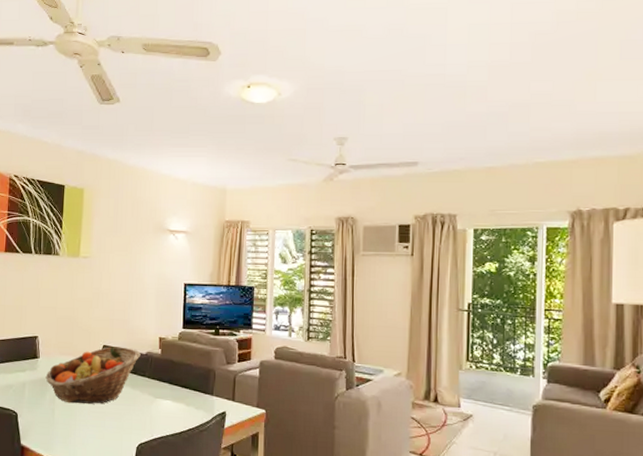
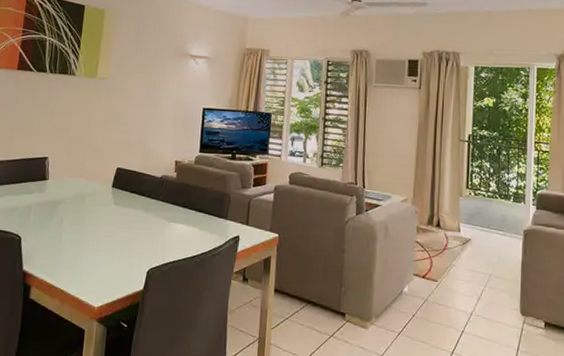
fruit basket: present [45,346,141,405] -> none [54,169,156,228]

